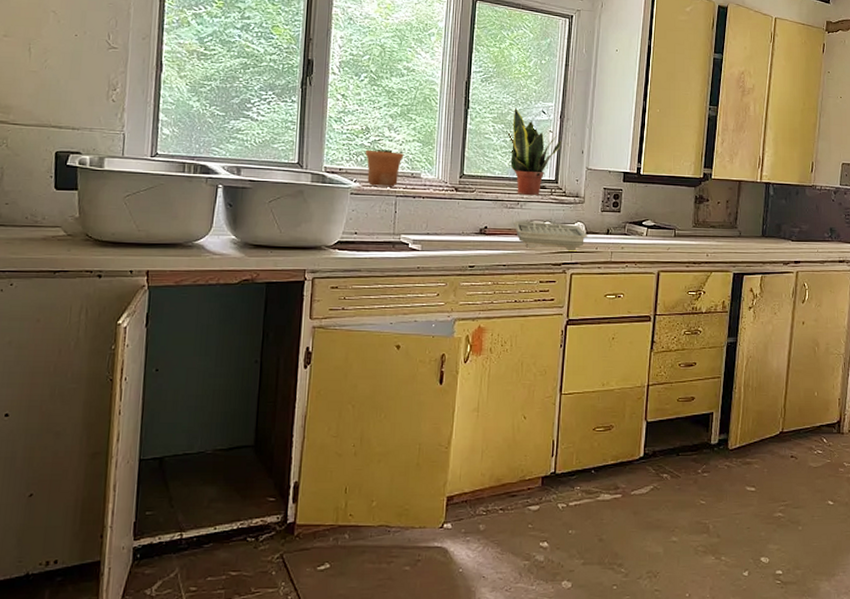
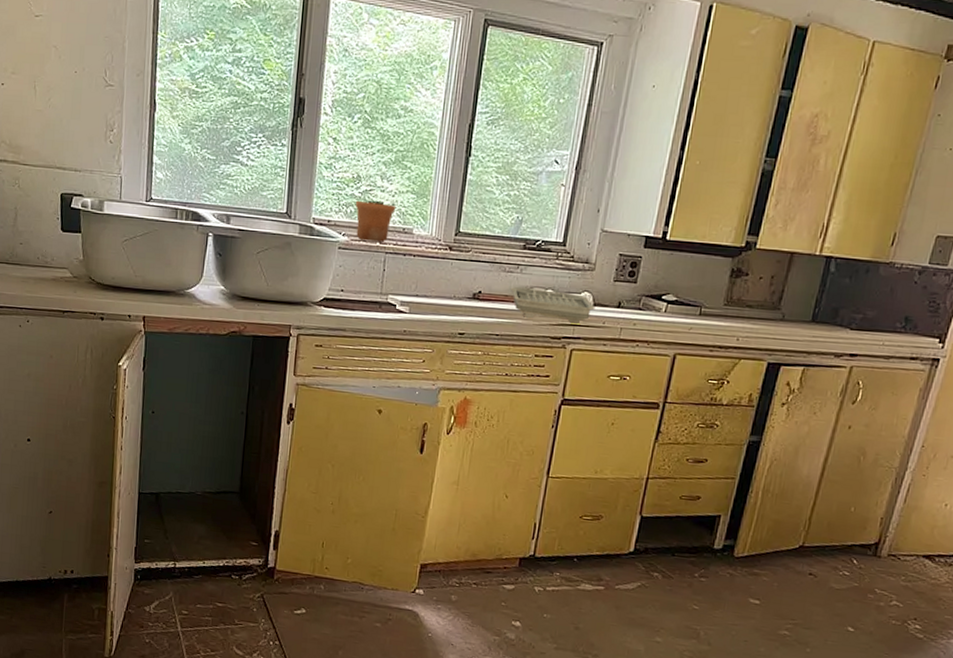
potted plant: present [506,107,562,196] -> none [511,156,575,260]

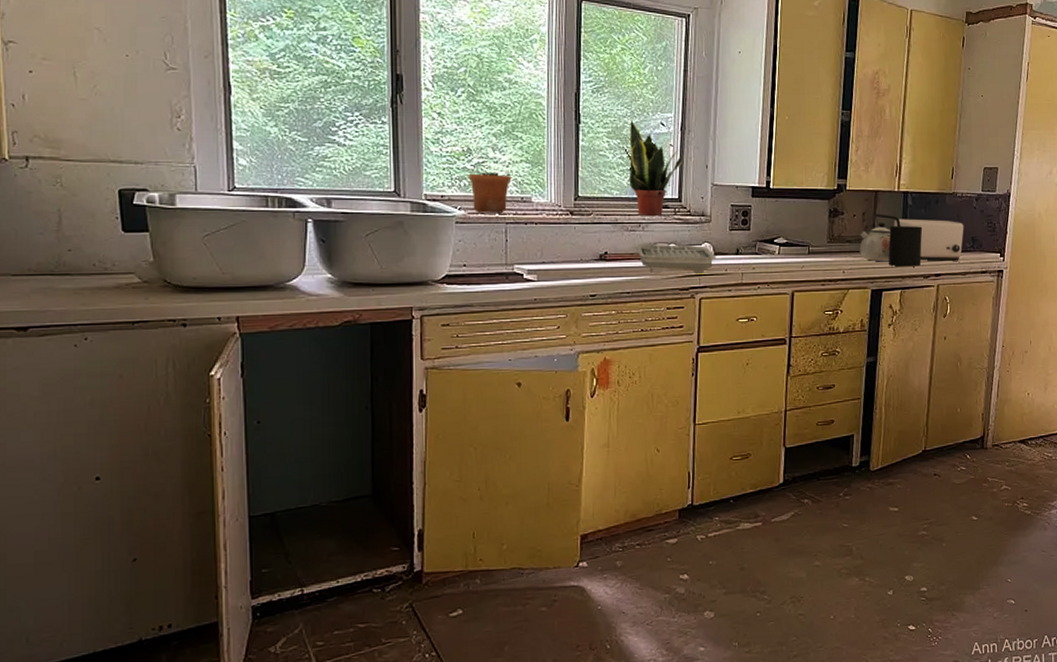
potted plant: none [511,156,575,260] -> present [622,120,684,217]
kettle: none [760,278,817,334] -> present [859,214,901,262]
pen holder: none [794,293,844,343] -> present [888,225,923,267]
toaster: none [807,286,898,342] -> present [894,219,964,261]

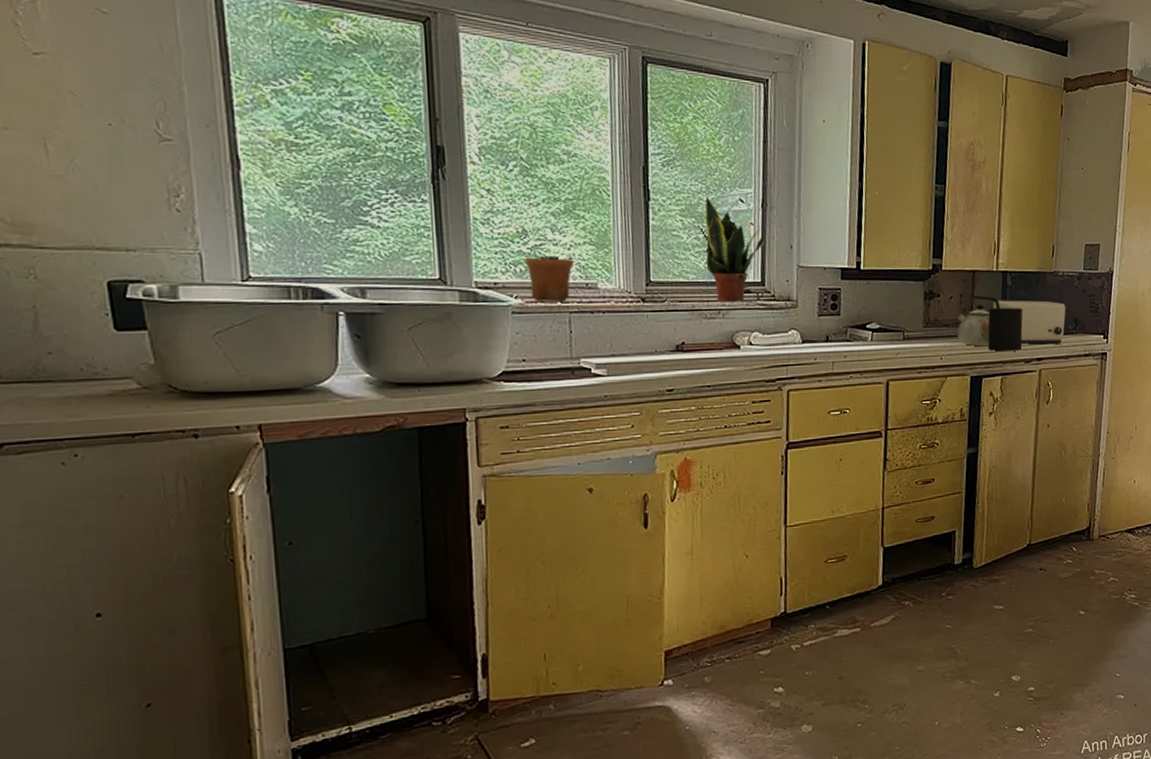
dish rack: present [636,245,717,275] -> none [716,332,805,365]

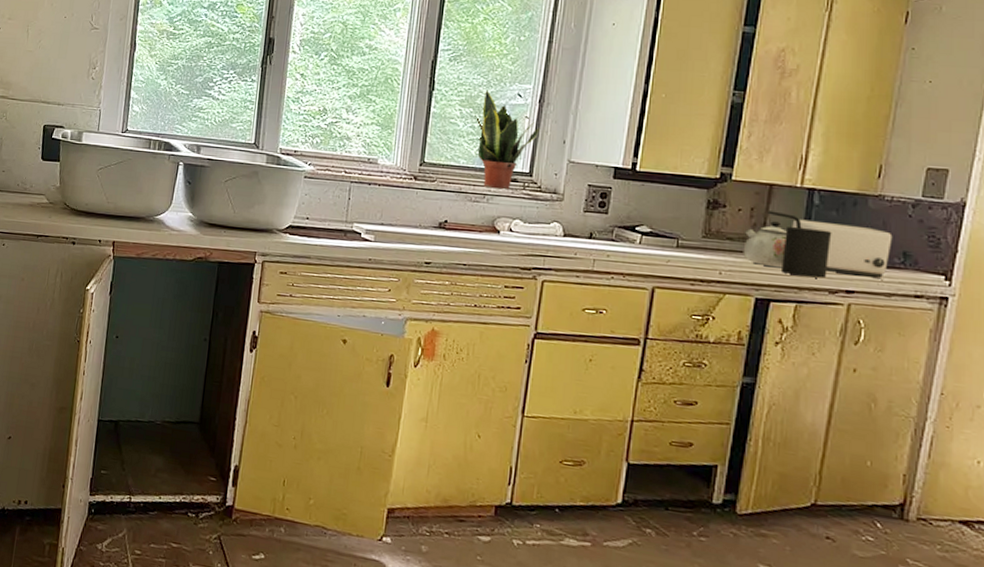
planter: present [524,255,575,303] -> none [321,131,361,173]

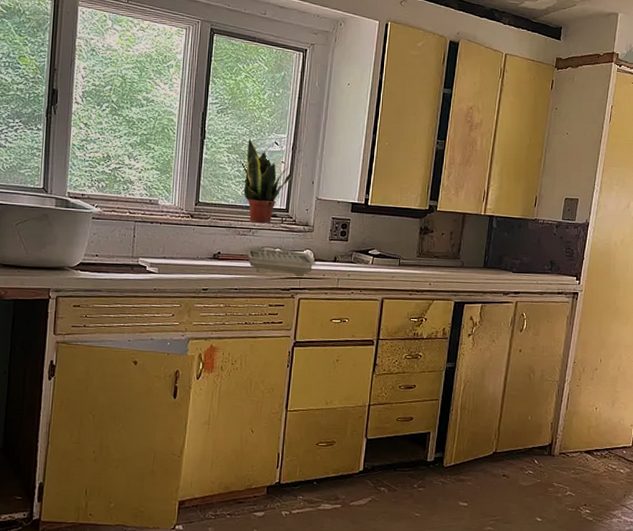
dish rack: none [477,217,566,256] -> present [245,248,316,278]
kettle: present [743,210,802,268] -> none [445,234,485,278]
pen holder: present [782,226,832,279] -> none [472,245,505,284]
toaster: present [792,219,893,278] -> none [478,239,544,281]

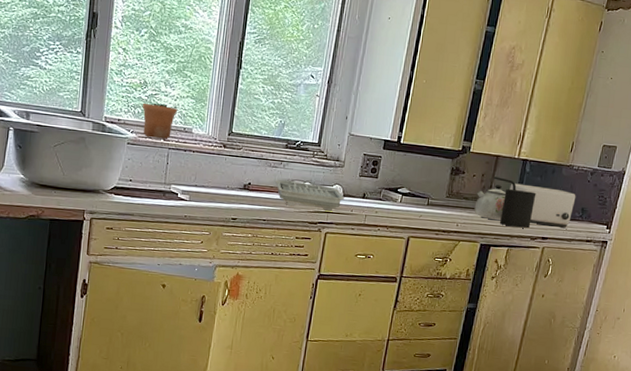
planter: none [106,176,143,213] -> present [142,102,178,140]
potted plant: present [240,138,293,224] -> none [275,70,328,158]
kettle: none [445,234,485,278] -> present [474,176,517,221]
pen holder: none [472,245,505,284] -> present [500,188,537,229]
toaster: none [478,239,544,281] -> present [509,183,576,228]

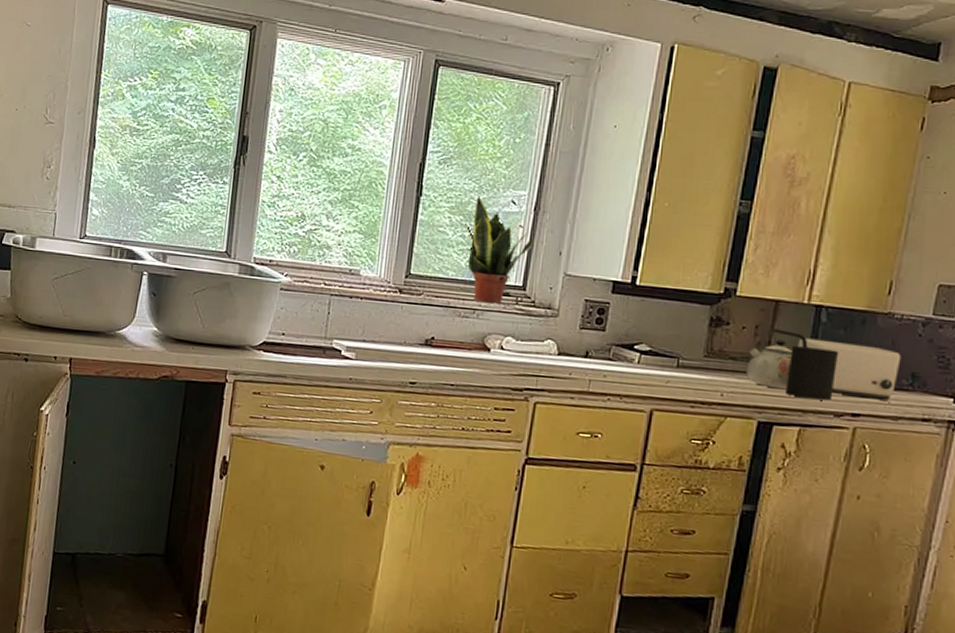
planter: present [142,102,178,140] -> none [298,239,343,285]
potted plant: none [275,70,328,158] -> present [465,196,535,305]
dish rack: present [275,180,345,212] -> none [467,333,560,376]

